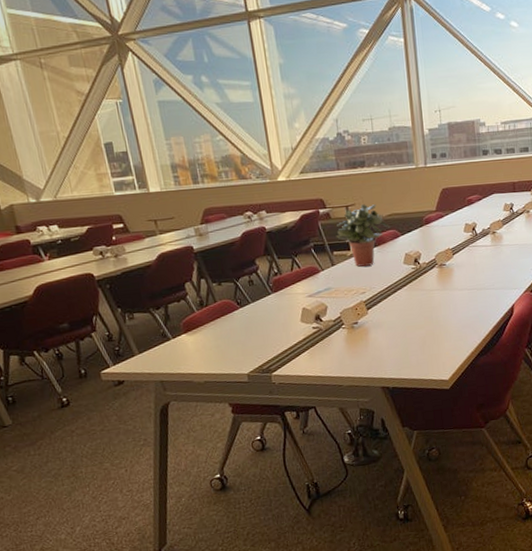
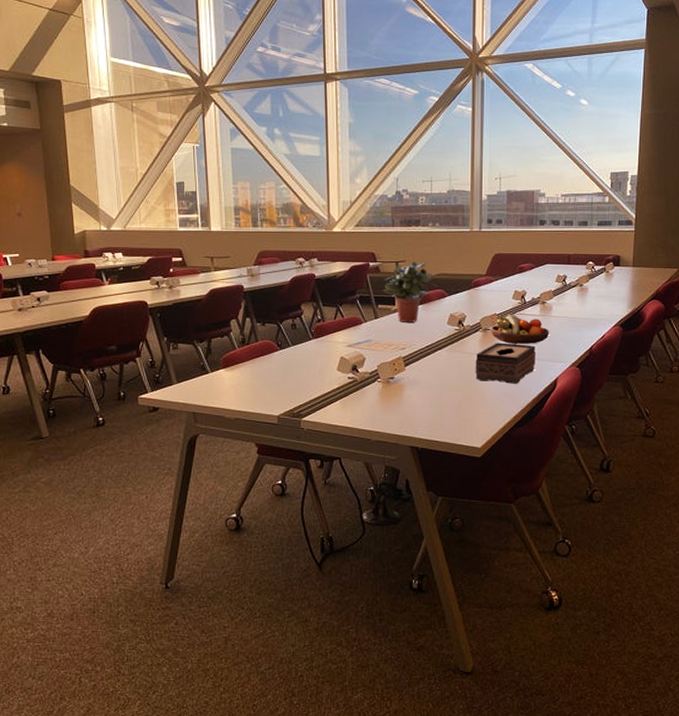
tissue box: none [434,275,492,316] -> present [475,343,535,384]
fruit bowl: none [446,247,503,276] -> present [491,314,550,344]

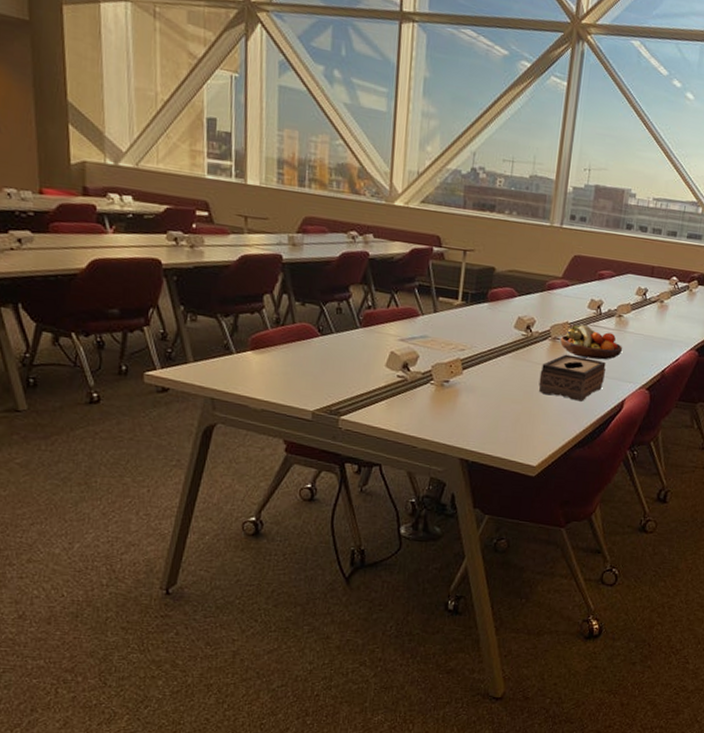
potted plant: present [384,261,438,322] -> none [446,252,509,322]

